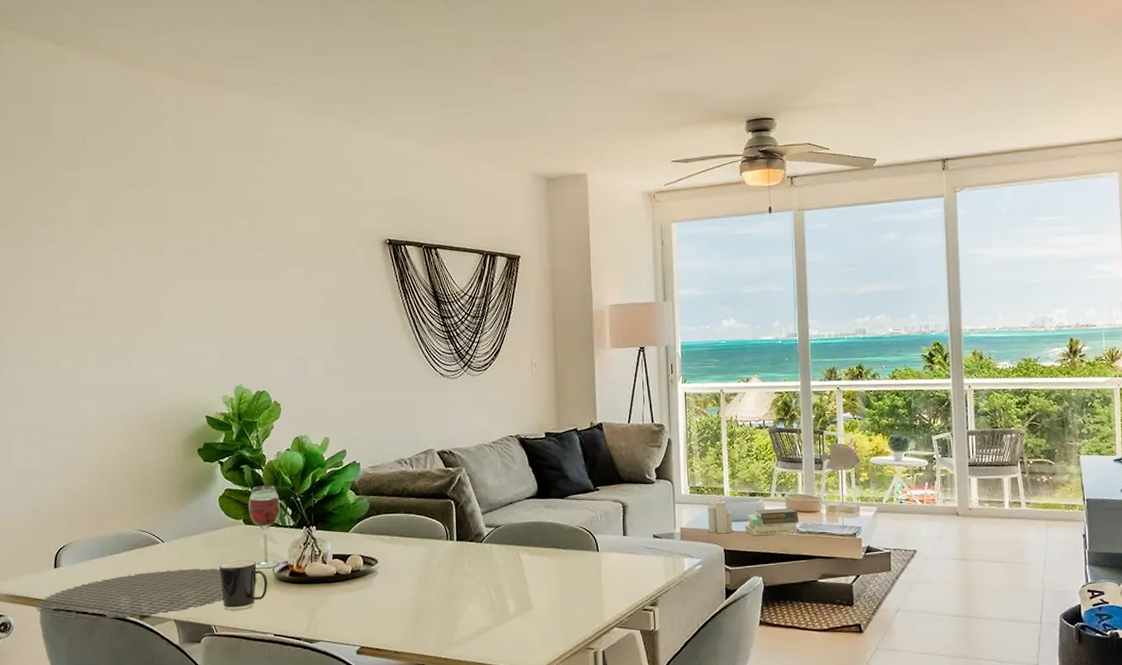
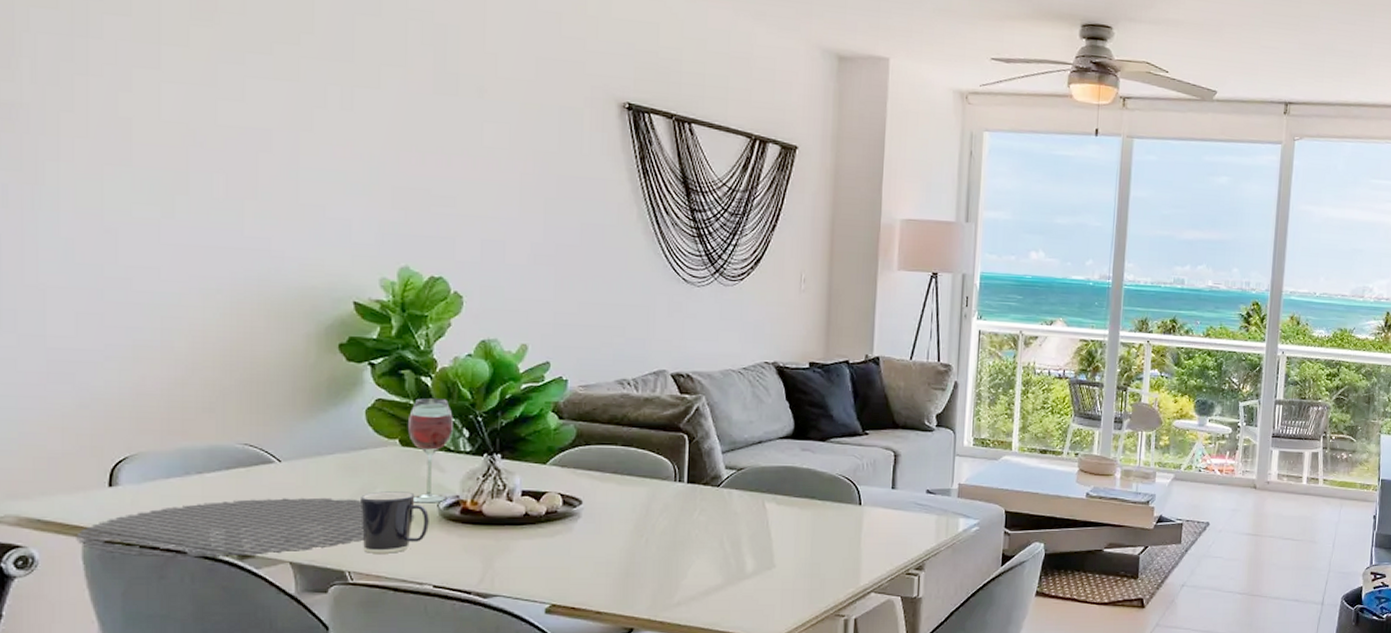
candle: present [707,498,734,534] -> none [989,453,1019,494]
bowl: present [708,497,765,522] -> none [992,453,1056,481]
books: present [744,508,799,536] -> none [1030,468,1091,498]

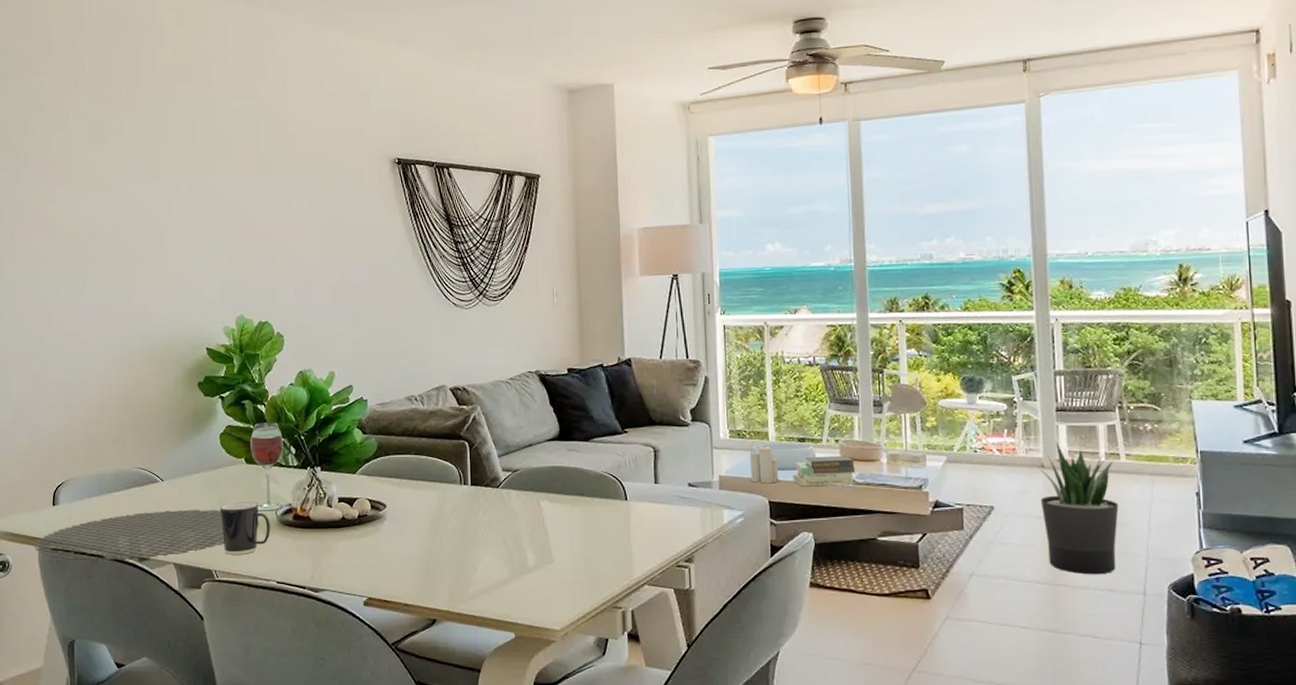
candle: none [989,453,1019,494] -> present [749,443,780,484]
bowl: none [992,453,1056,481] -> present [750,442,816,471]
books: none [1030,468,1091,498] -> present [792,455,855,487]
planter: none [1249,465,1313,587] -> present [1039,442,1119,575]

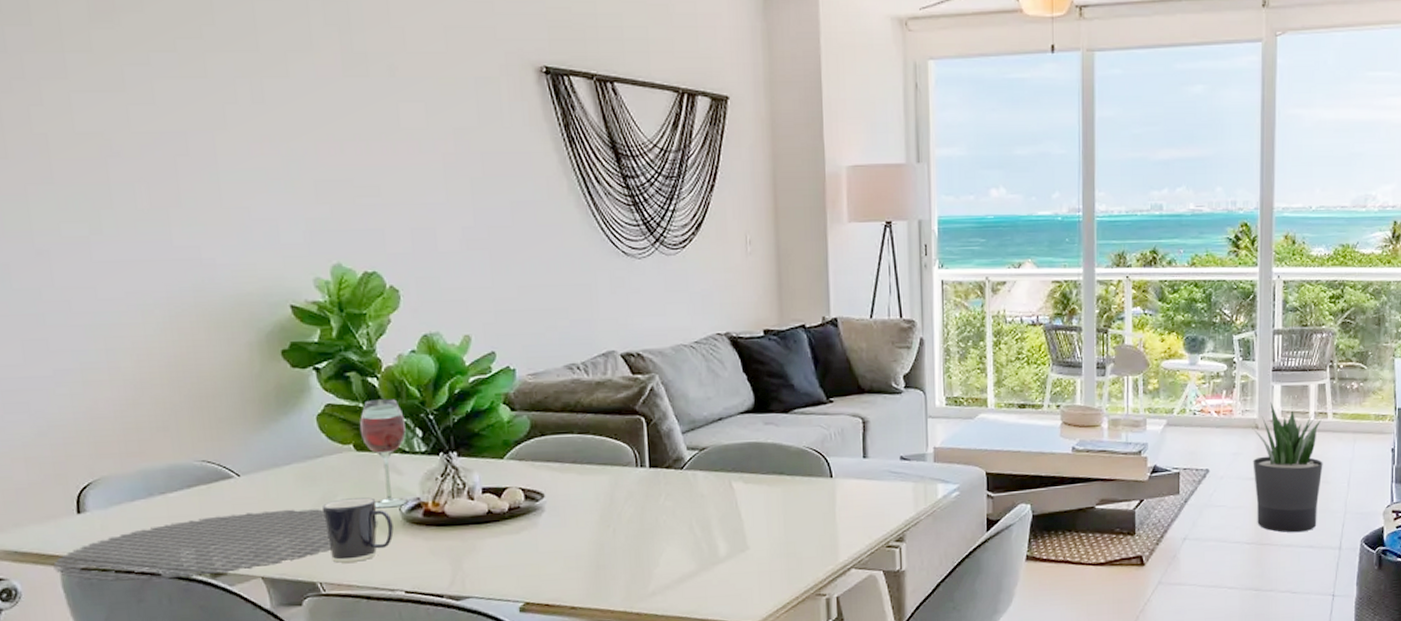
candle: present [749,443,780,484] -> none [966,411,999,454]
bowl: present [750,442,816,471] -> none [968,409,1036,440]
books: present [792,455,855,487] -> none [1011,421,1075,456]

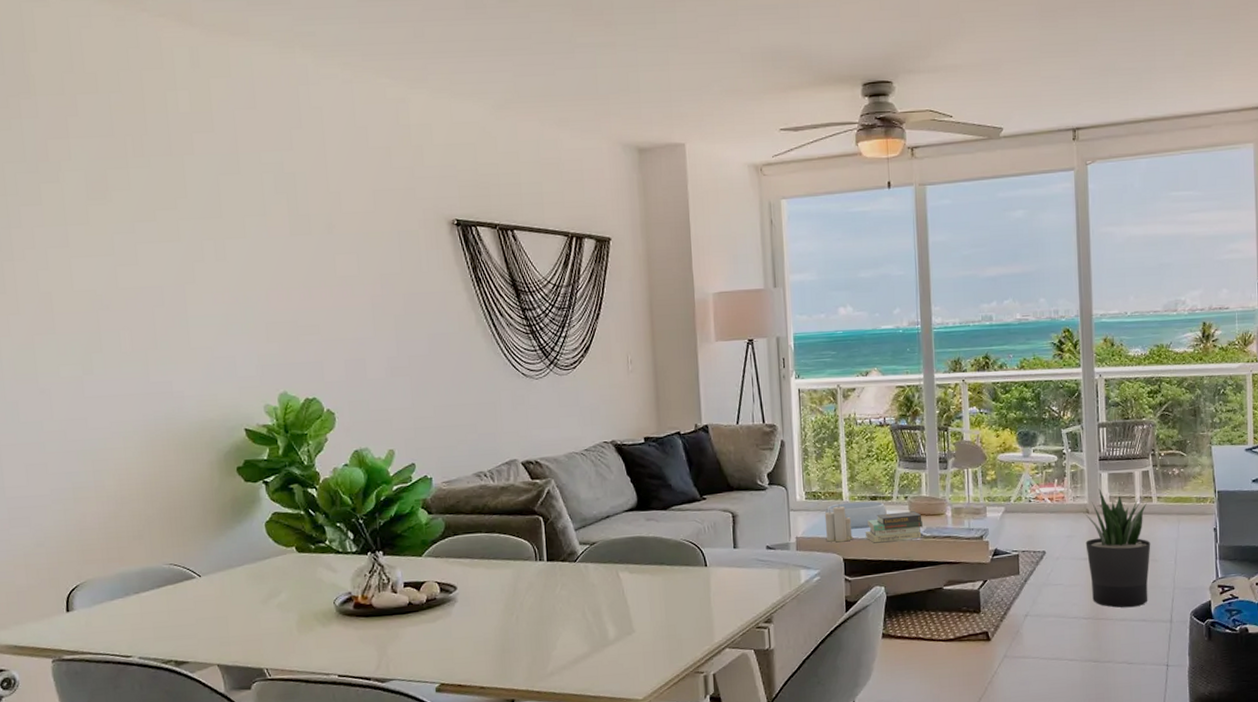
place mat: present [53,509,379,582] -> none [46,604,316,671]
mug: present [322,497,394,563] -> none [269,593,329,651]
wineglass: present [360,399,409,509] -> none [301,507,342,603]
candle: none [966,411,999,454] -> present [824,503,854,543]
bowl: none [968,409,1036,440] -> present [825,501,887,529]
books: none [1011,421,1075,456] -> present [864,511,923,543]

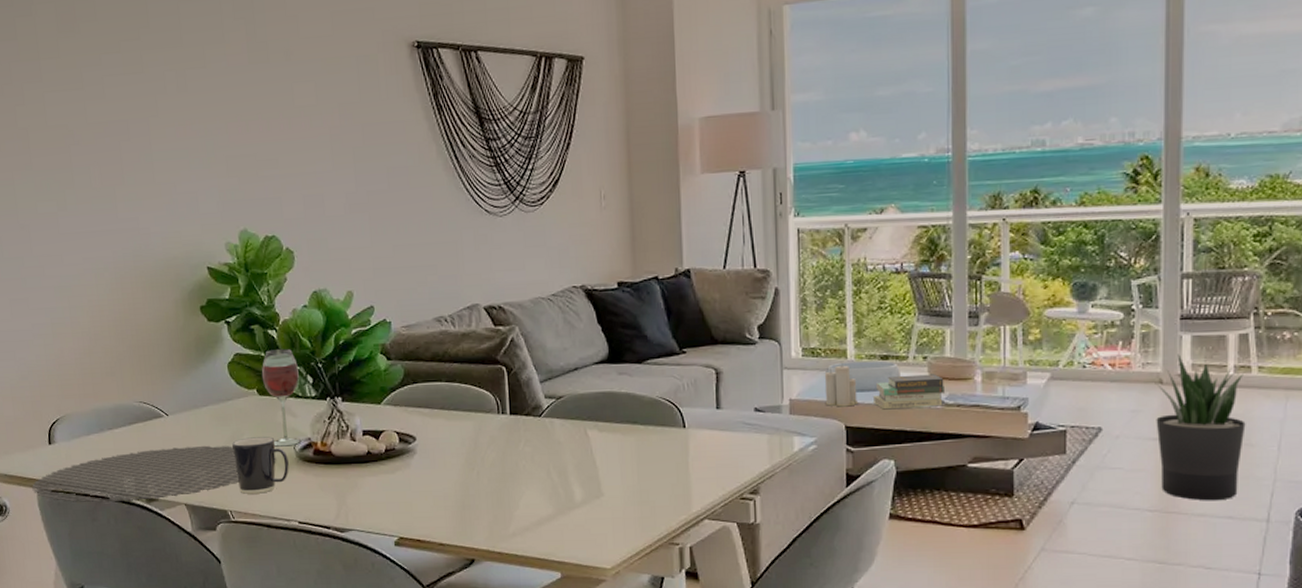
place mat: none [46,604,316,671] -> present [32,445,277,503]
mug: none [269,593,329,651] -> present [232,437,289,494]
wineglass: none [301,507,342,603] -> present [262,349,302,447]

